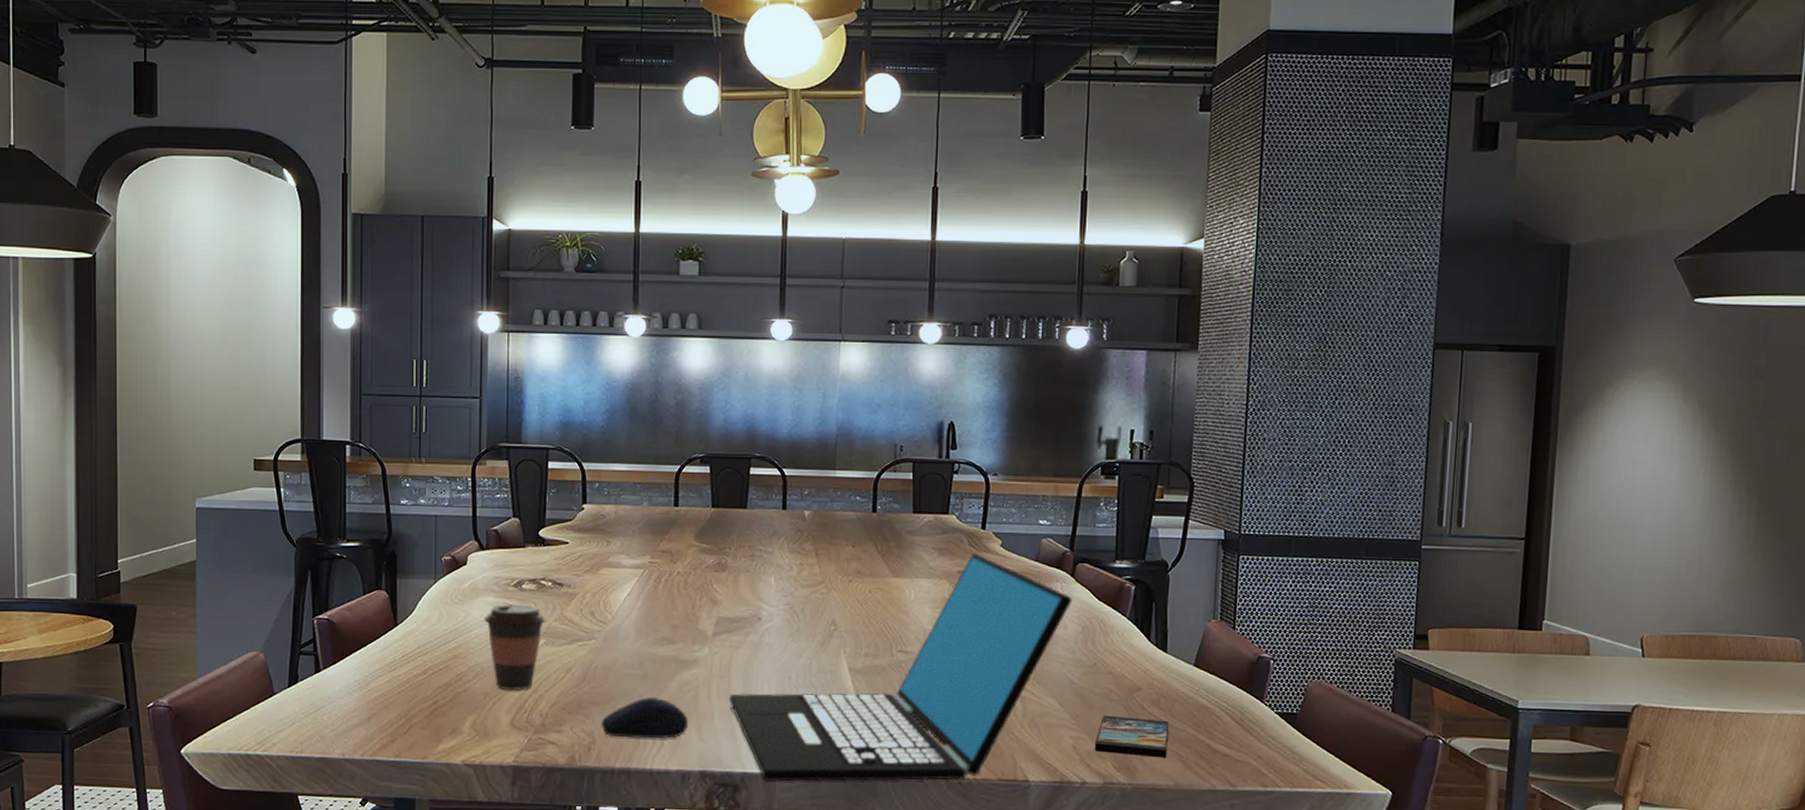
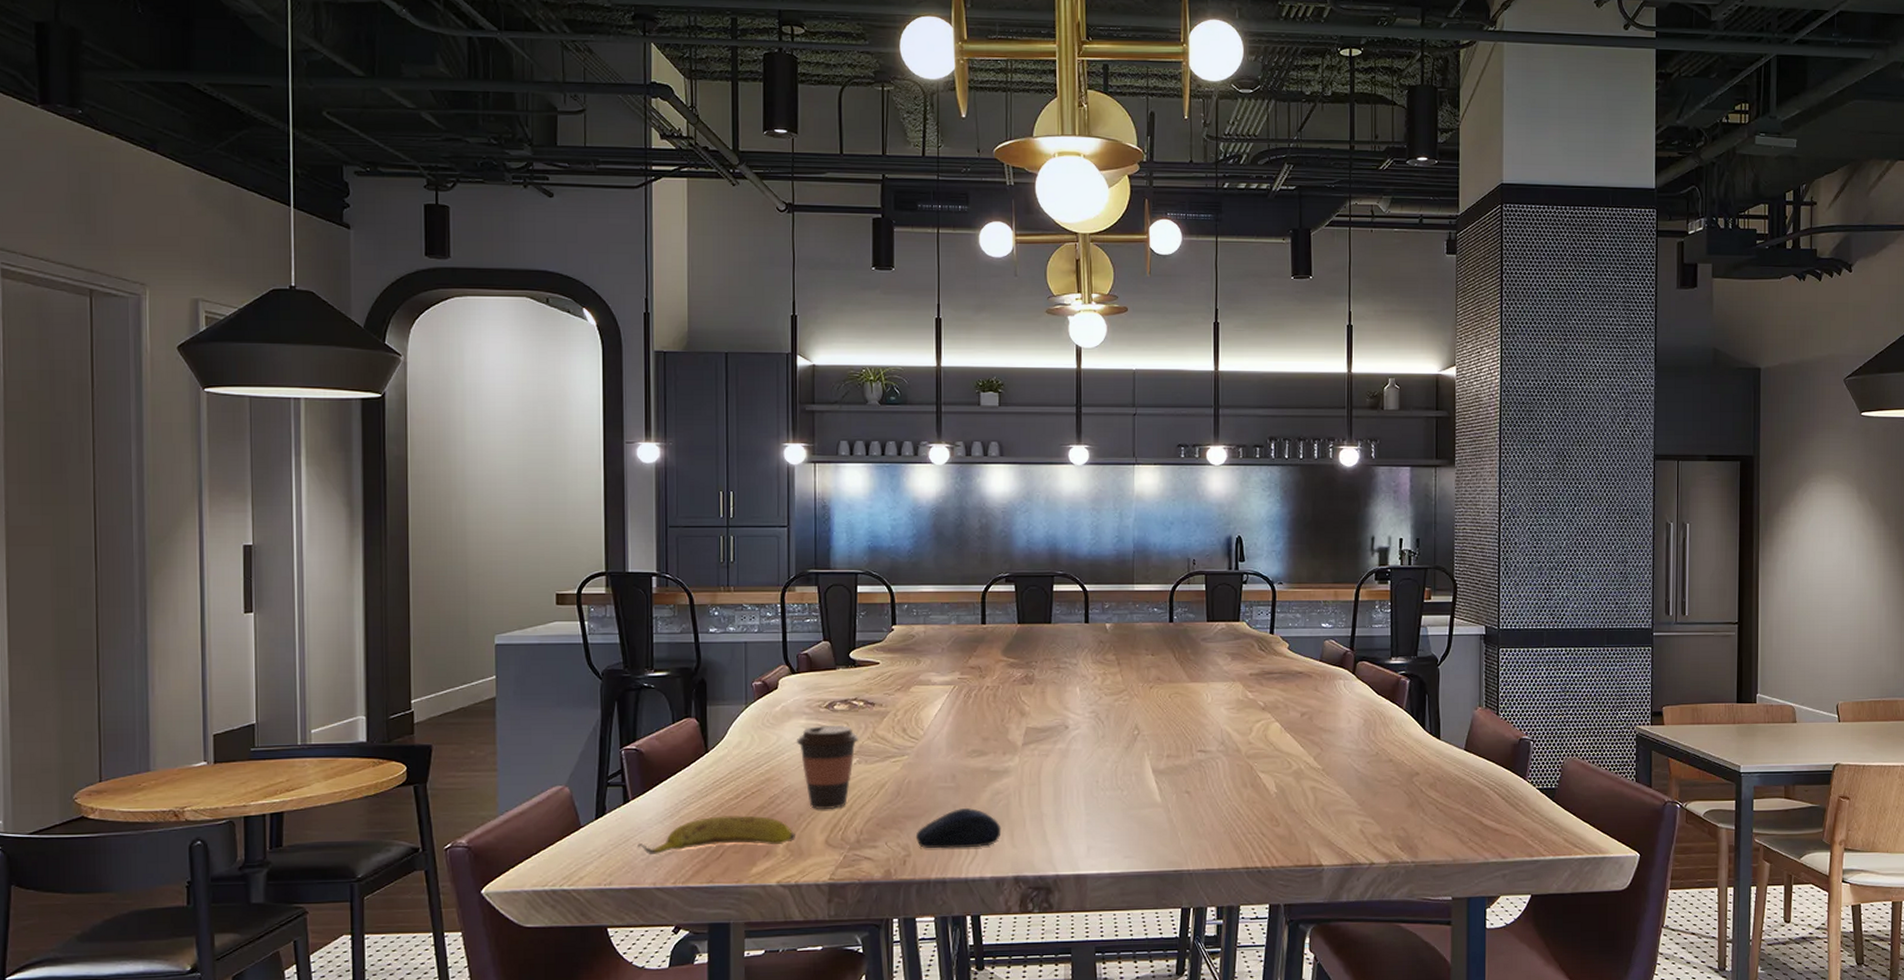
banana: none [328,691,481,727] -> present [638,815,795,855]
laptop: present [728,552,1072,782] -> none [1039,655,1354,882]
smartphone: present [1094,715,1169,758] -> none [1380,800,1445,836]

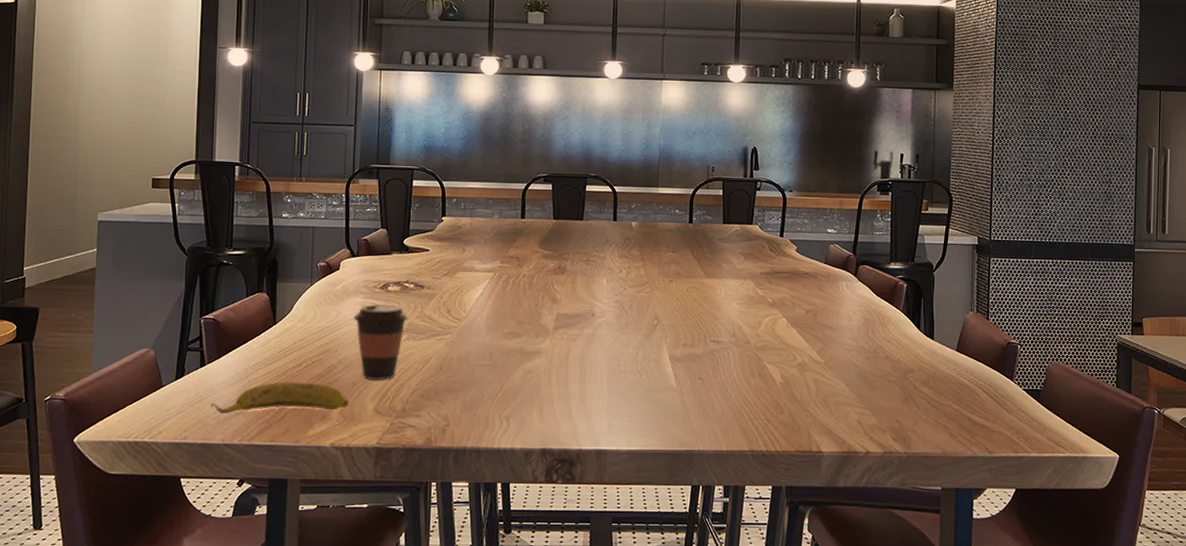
computer mouse: present [915,808,1001,849] -> none [454,385,532,421]

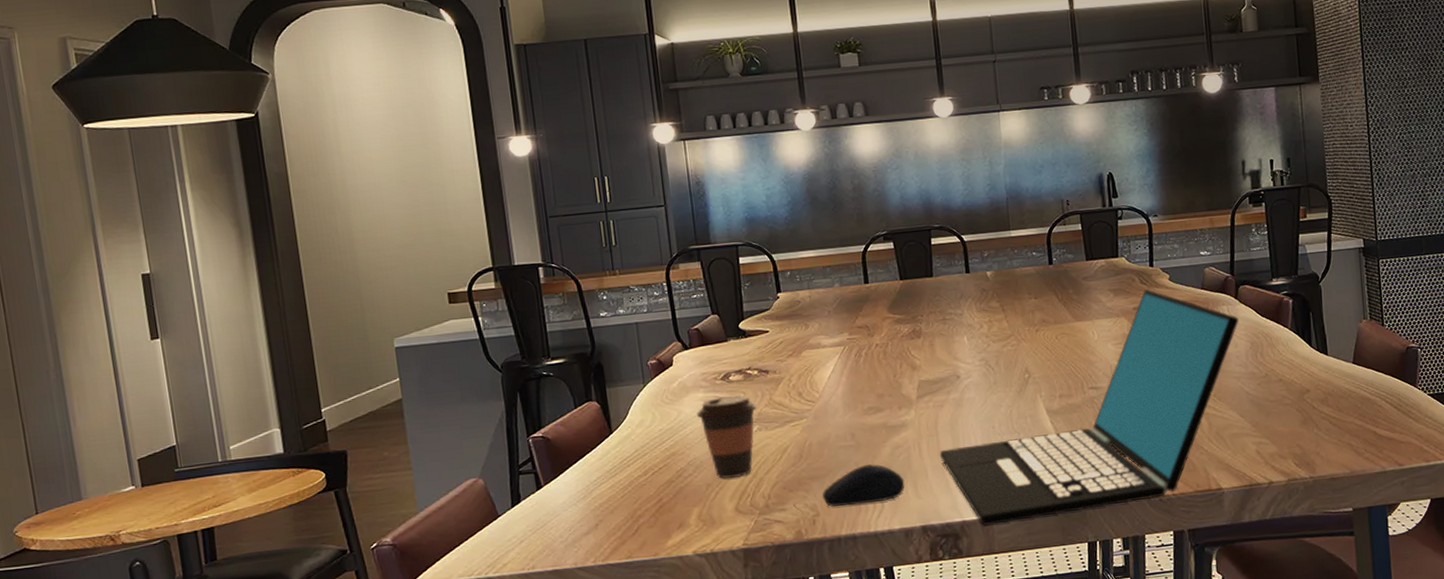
banana: present [210,382,349,415] -> none [555,490,706,537]
computer mouse: none [454,385,532,421] -> present [822,464,905,507]
laptop: none [566,256,856,457] -> present [939,288,1239,526]

